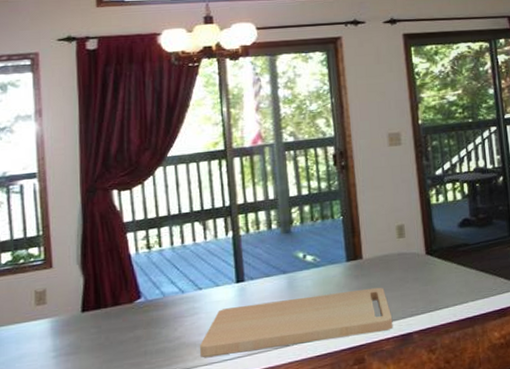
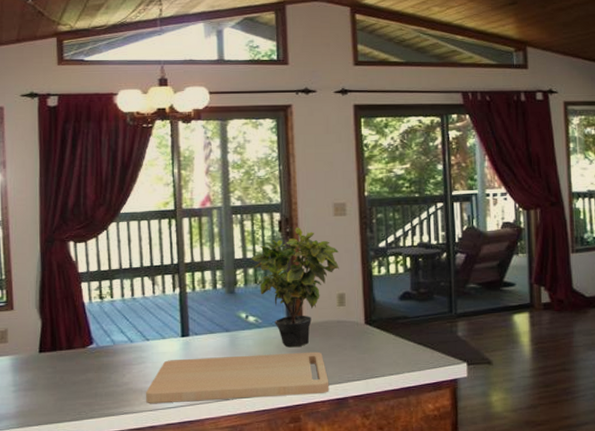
potted plant: none [305,159,397,286] -> present [250,227,339,348]

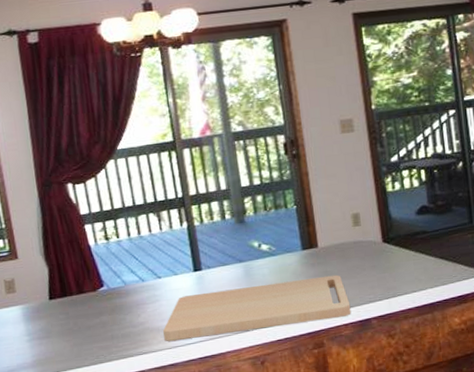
potted plant: present [250,227,339,348] -> none [257,148,351,273]

